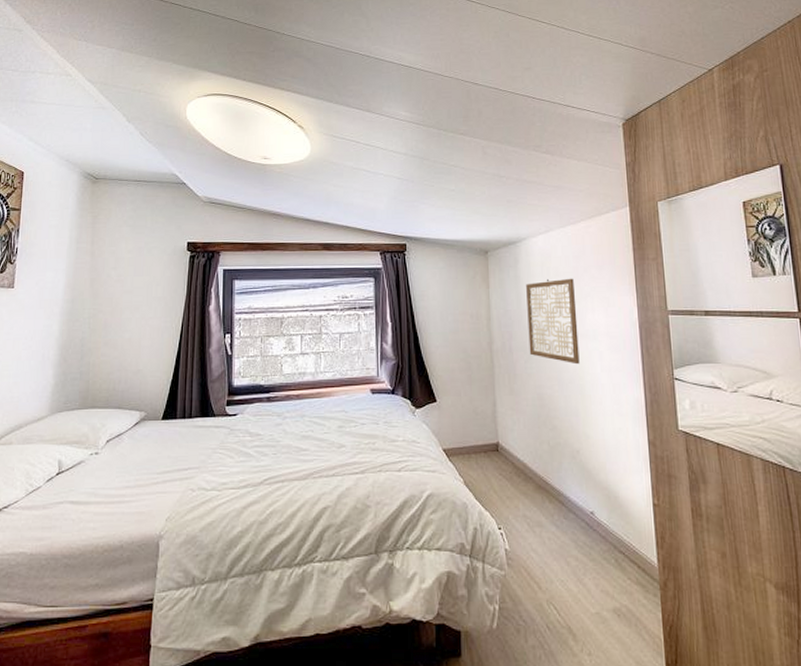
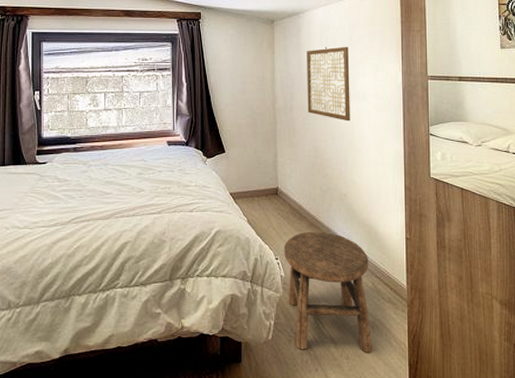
stool: none [508,495,620,648] -> present [284,231,373,353]

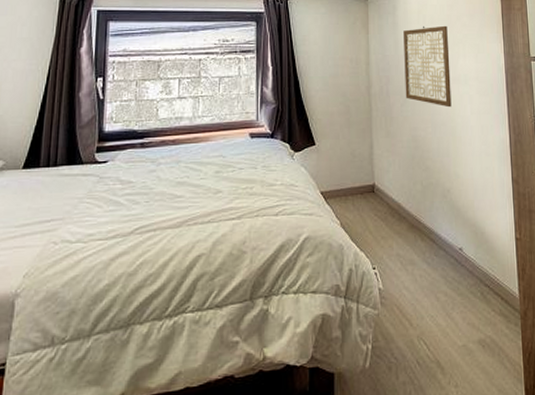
stool: present [284,231,373,353] -> none [382,233,485,379]

